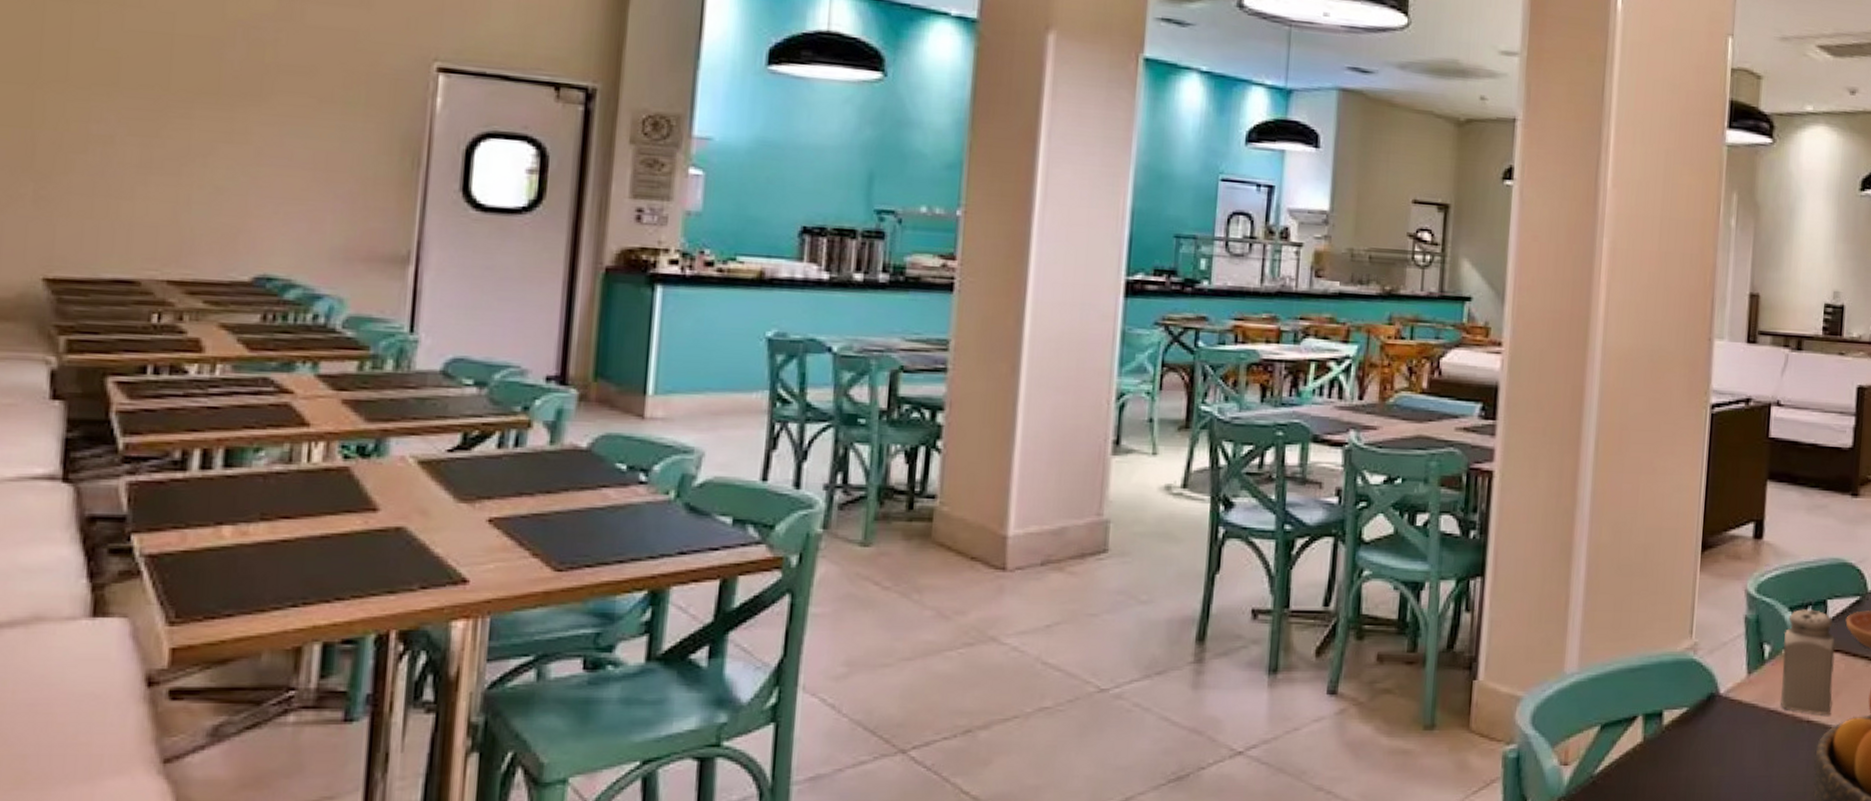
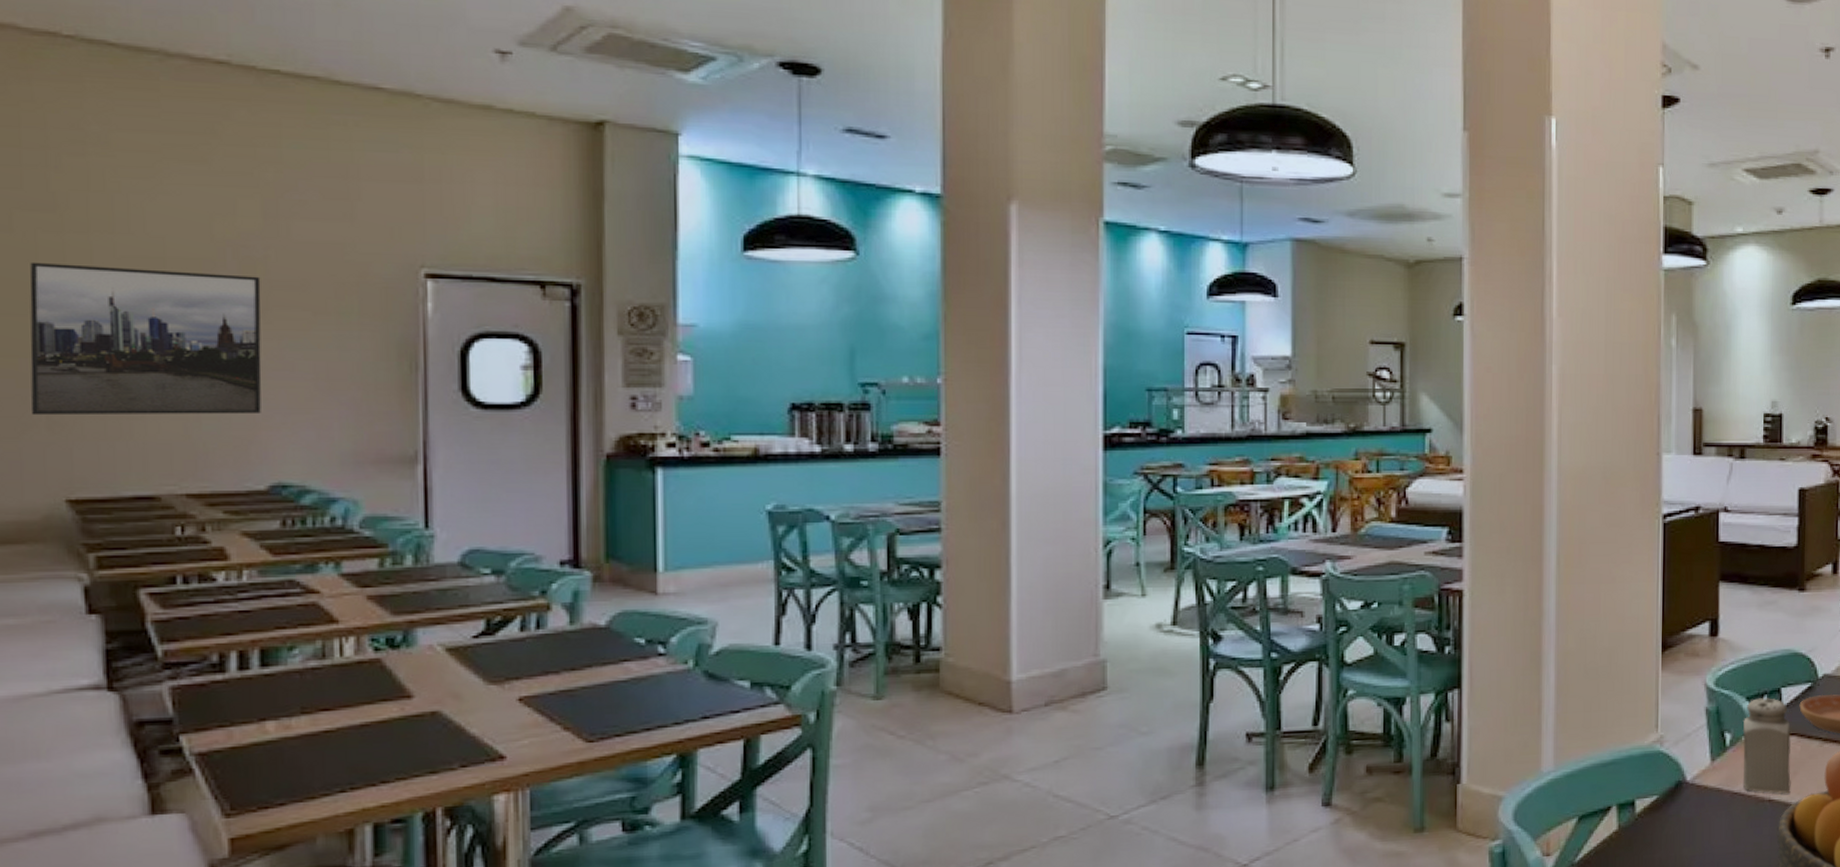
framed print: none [17,29,269,202] -> present [29,262,262,416]

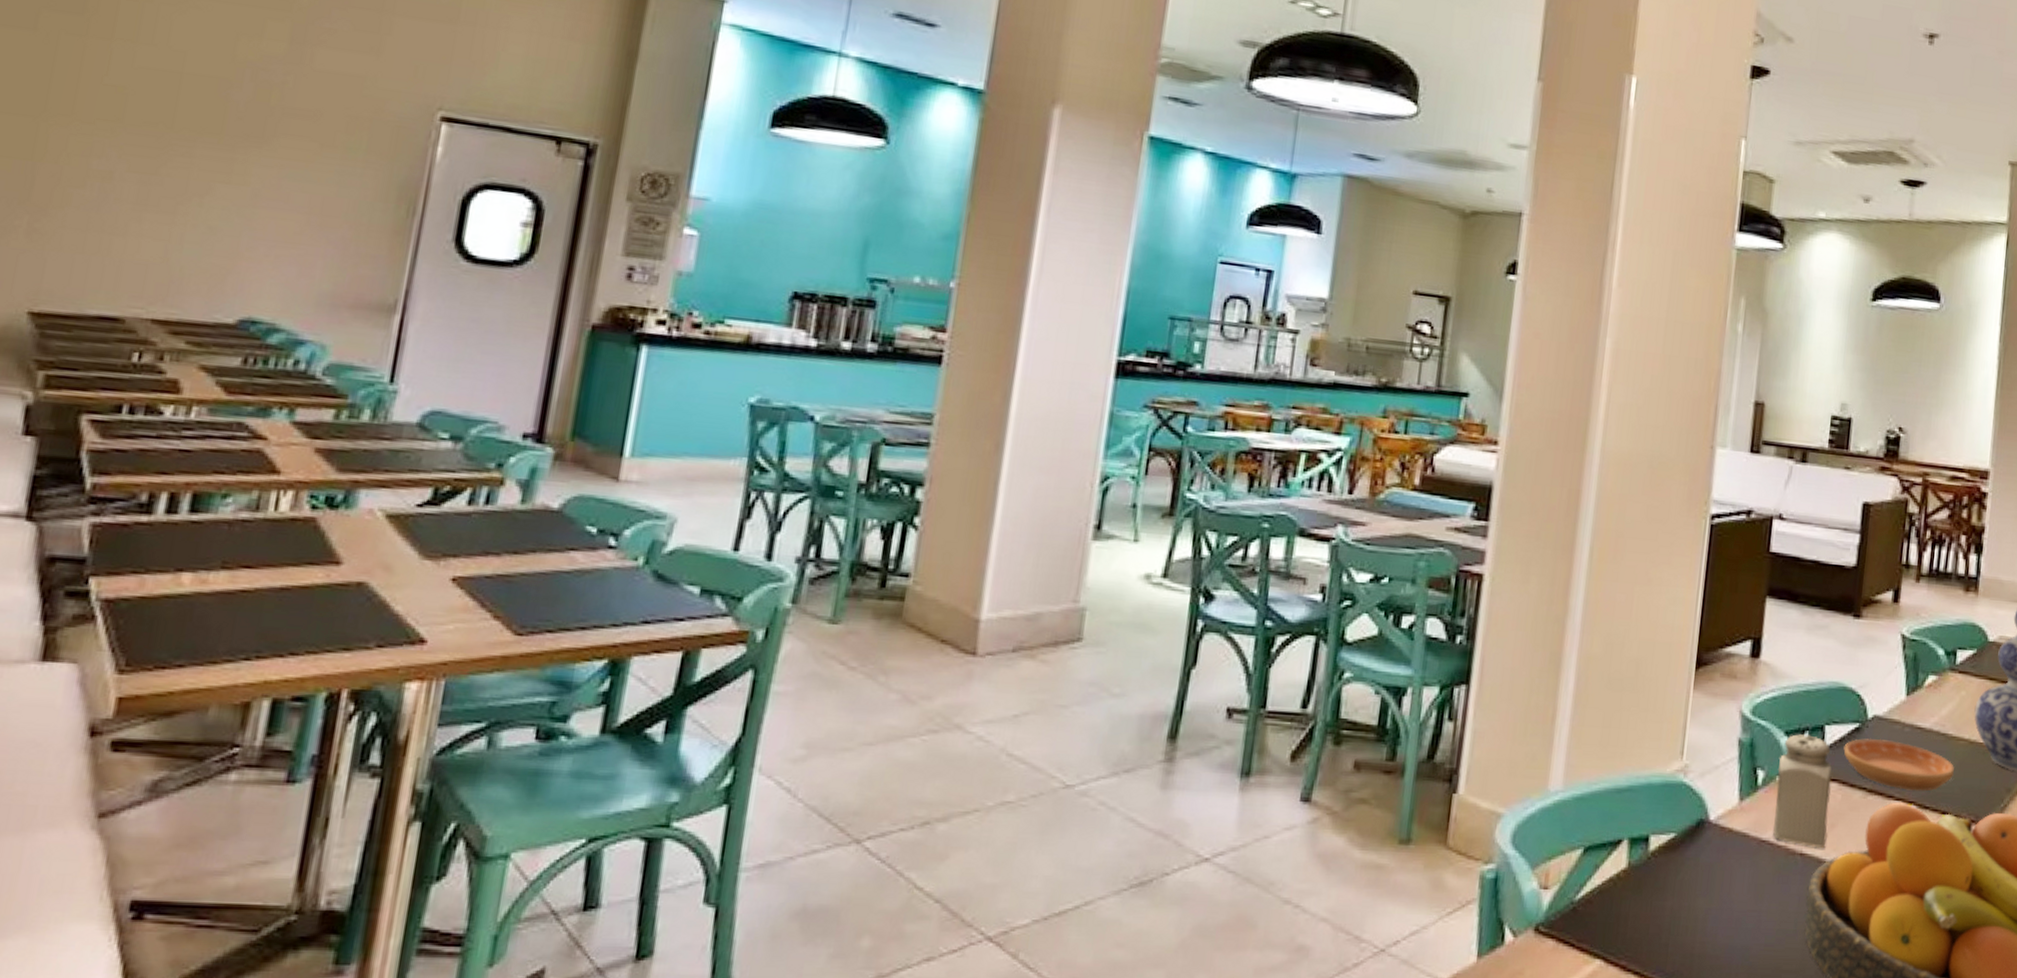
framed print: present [29,262,262,416] -> none [12,63,274,243]

